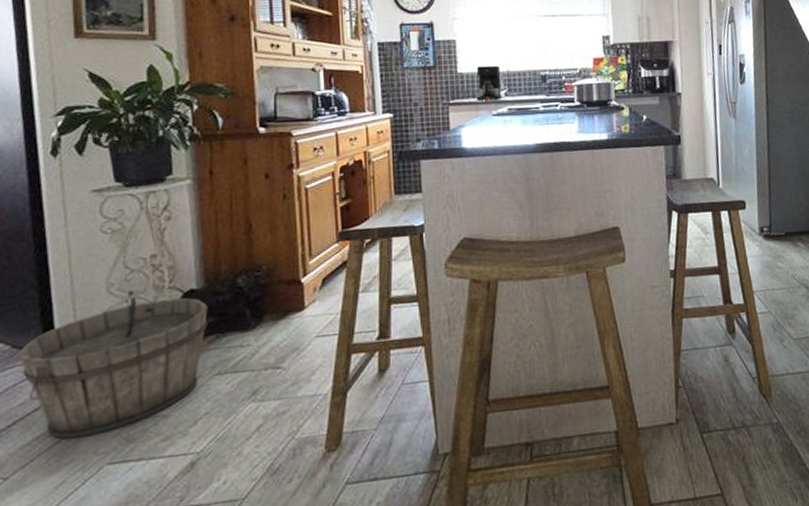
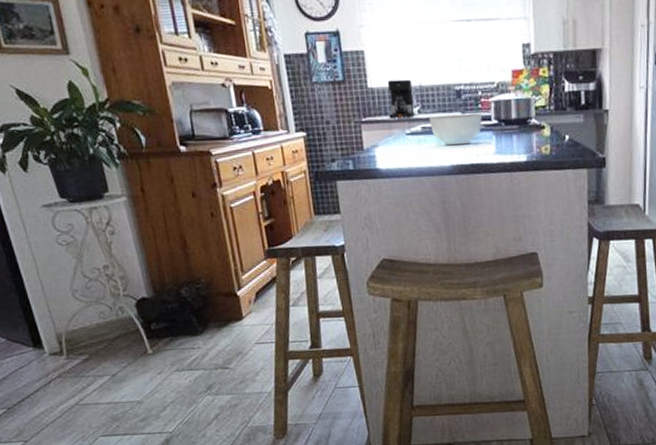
wooden bucket: present [18,290,208,440] -> none [13,296,162,415]
bowl: none [515,96,566,126] -> present [429,113,483,146]

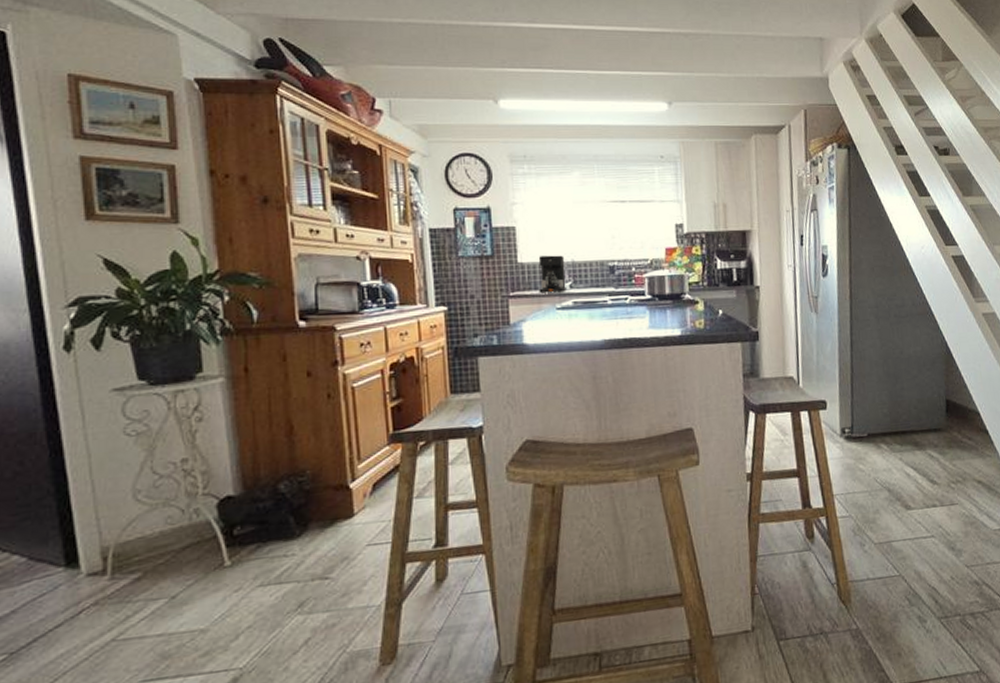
bowl: present [429,113,483,146] -> none [581,288,637,321]

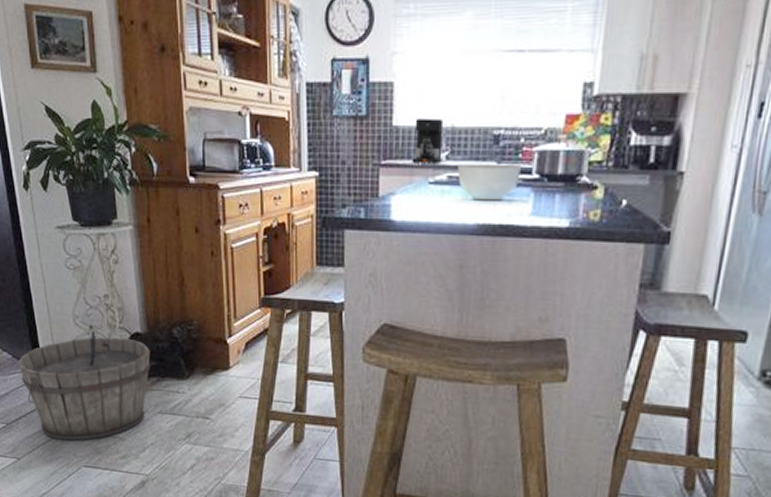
wooden bucket: none [36,497,247,657] -> present [17,324,151,441]
bowl: none [581,288,637,321] -> present [457,164,522,201]

